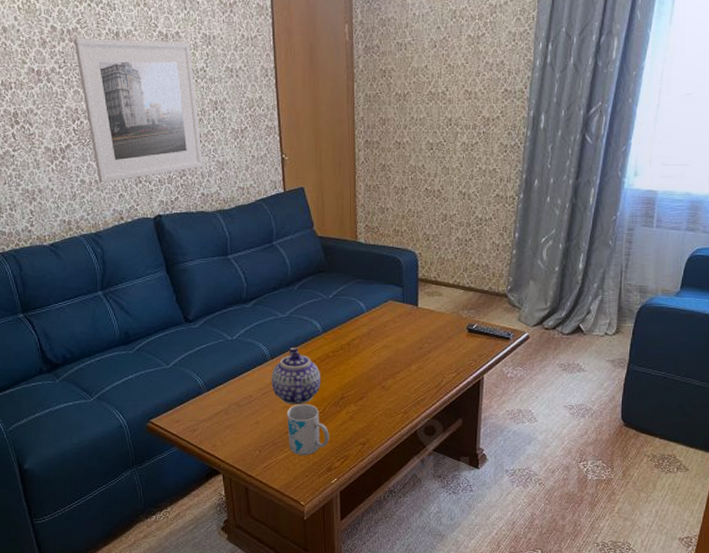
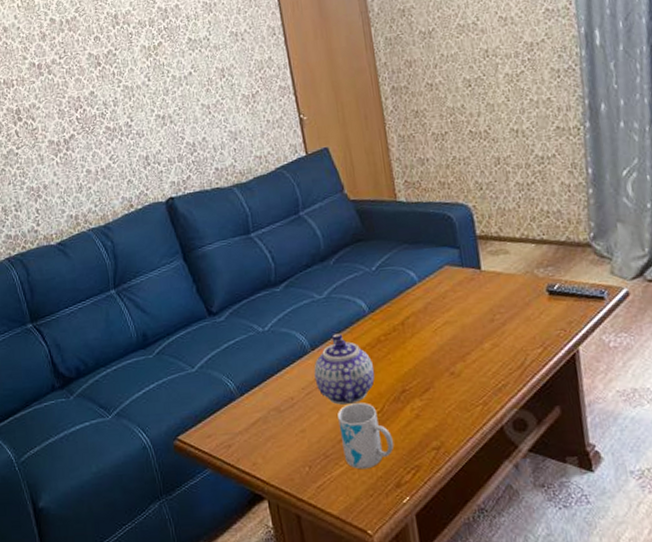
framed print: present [73,37,203,184] -> none [72,13,215,171]

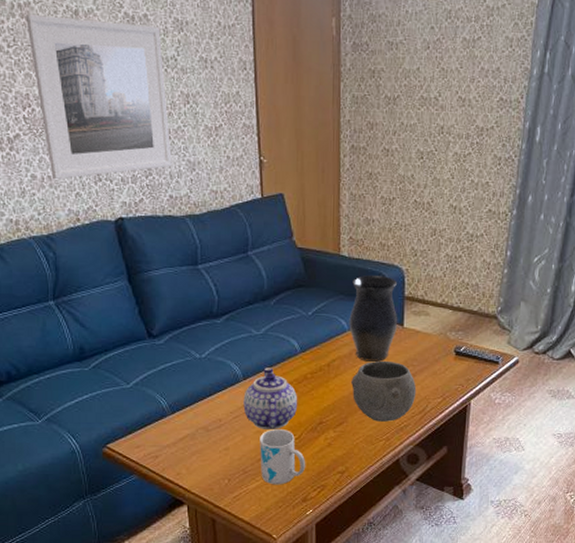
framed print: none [72,13,215,171] -> present [25,13,172,180]
vase: none [415,216,475,315] -> present [349,275,398,362]
bowl: none [430,311,510,384] -> present [350,360,417,422]

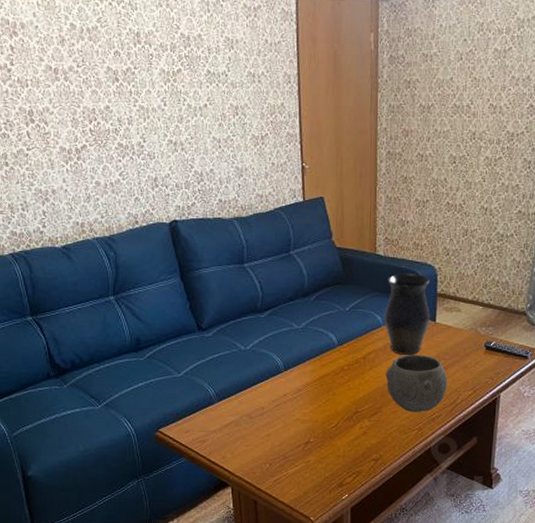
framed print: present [25,13,172,180] -> none [92,36,222,186]
teapot: present [243,367,298,429] -> none [284,359,335,418]
mug: present [260,429,306,485] -> none [299,418,342,470]

